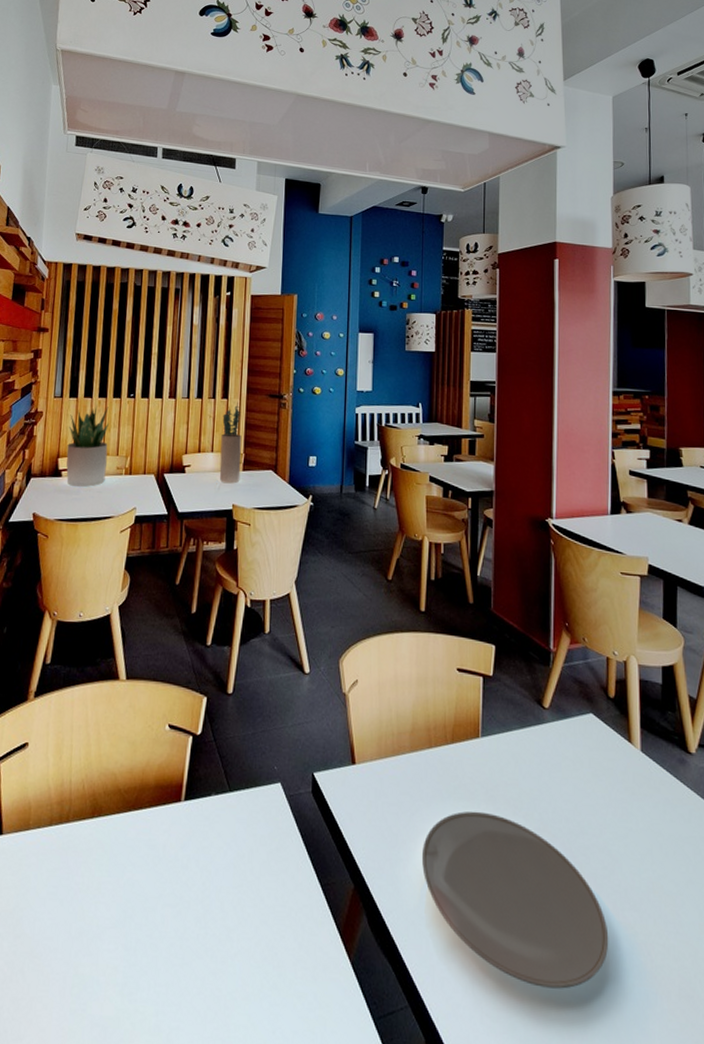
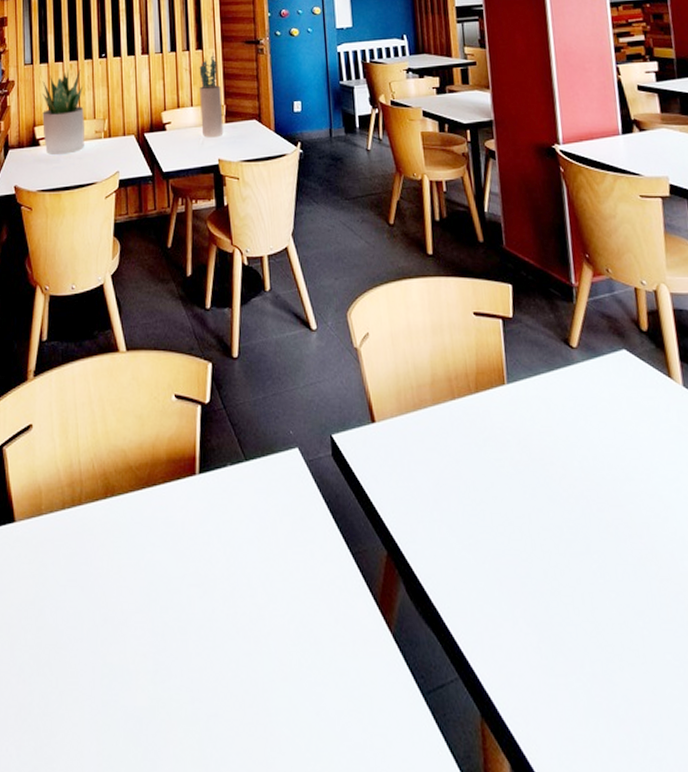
plate: present [421,811,609,989] -> none [456,463,671,650]

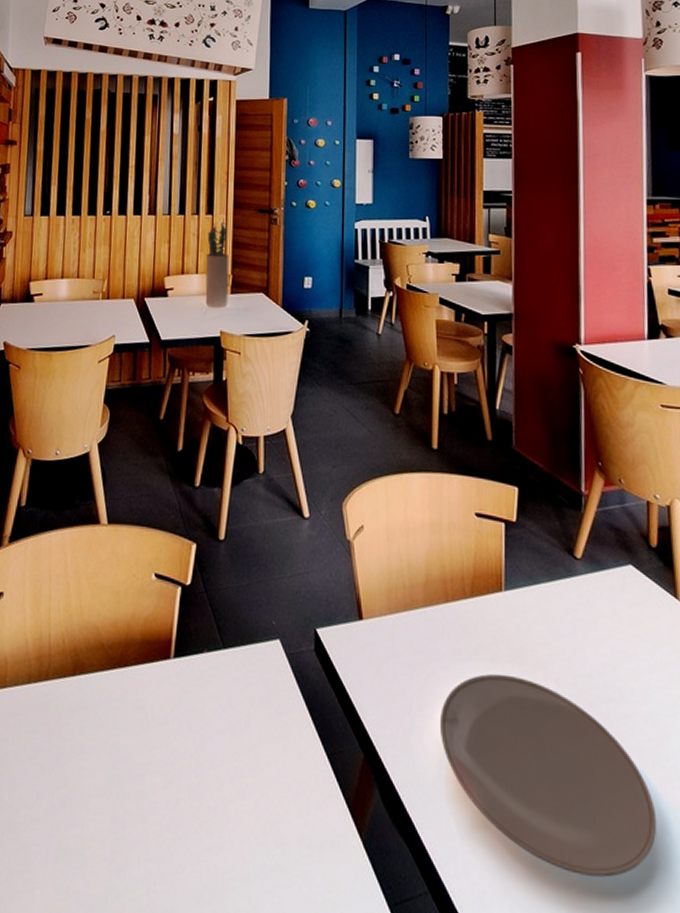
planter: present [42,69,84,156] -> none [38,225,83,314]
plate: none [456,463,671,650] -> present [439,673,657,878]

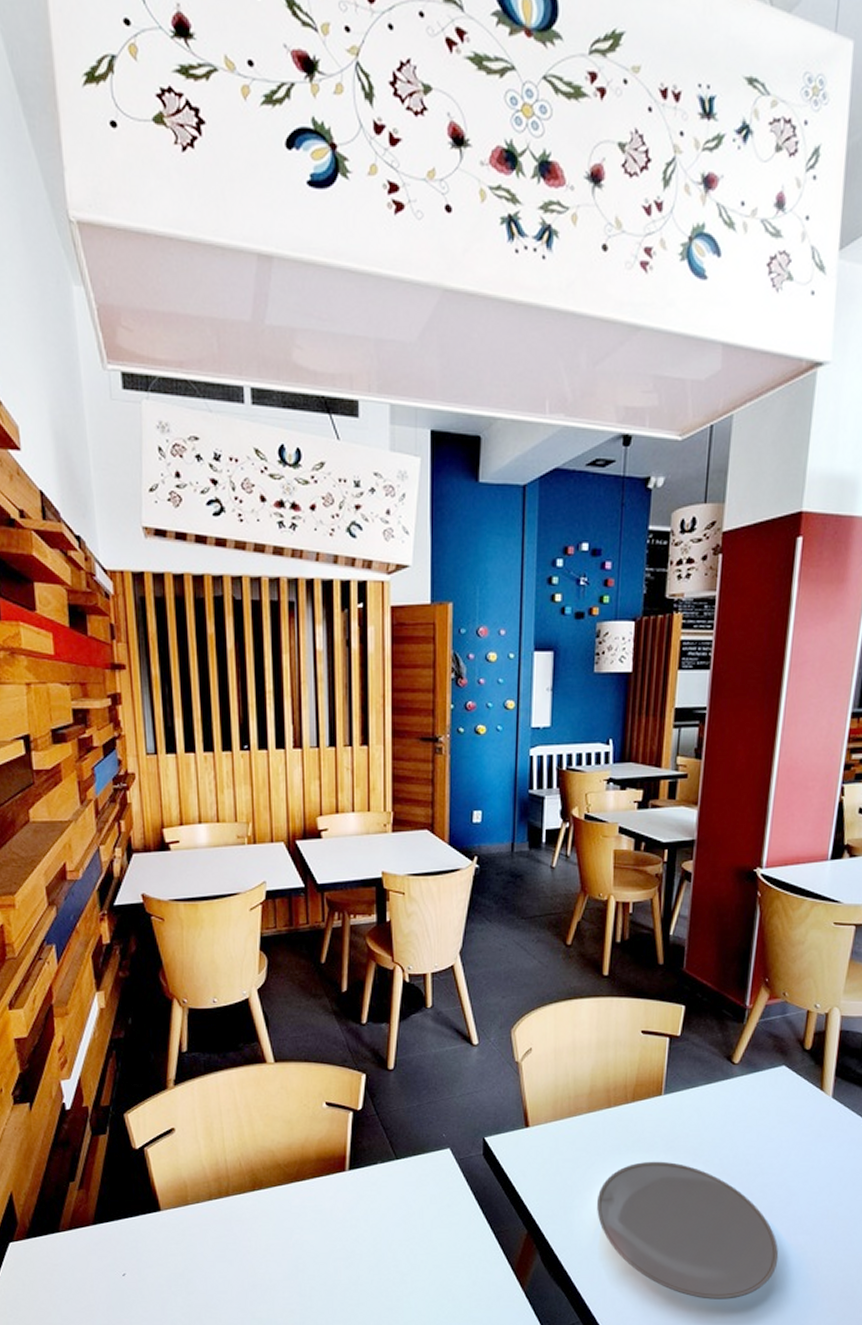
vase: present [205,219,229,309] -> none [362,750,390,848]

